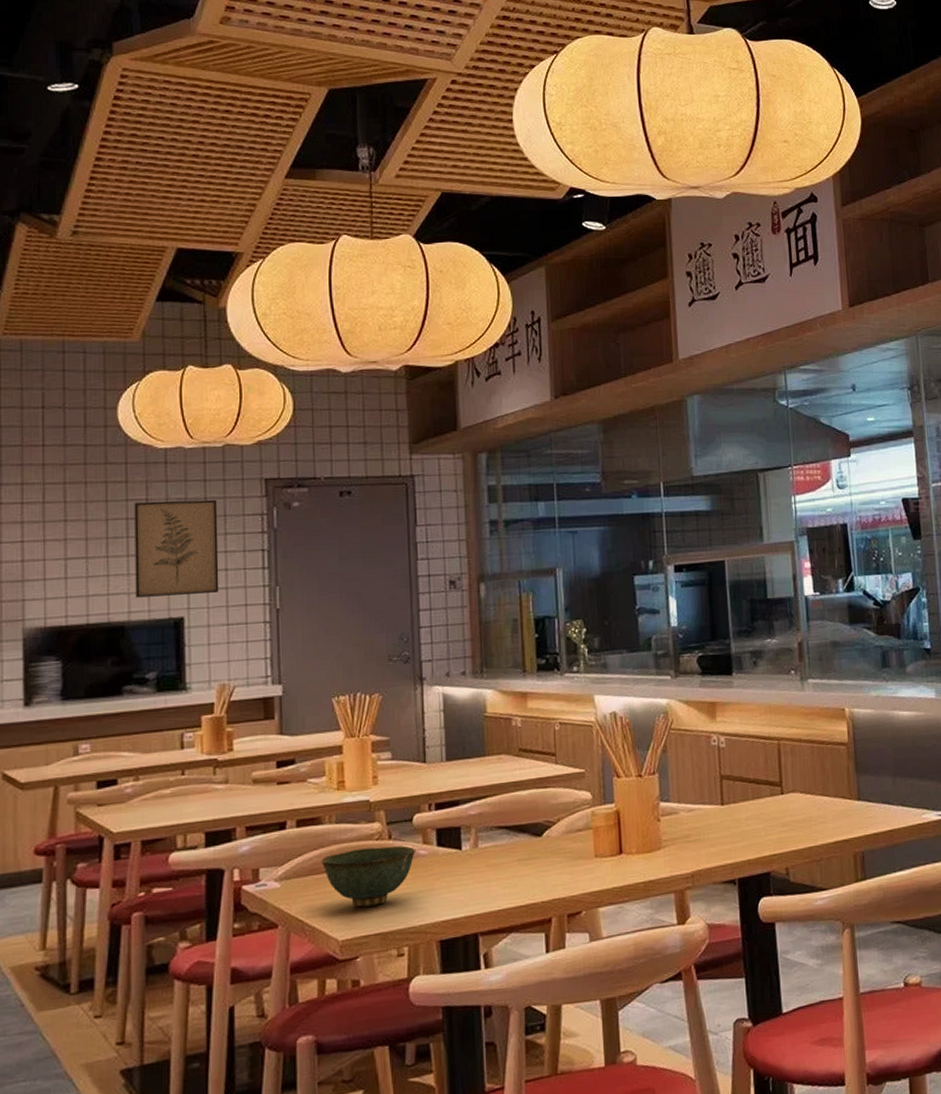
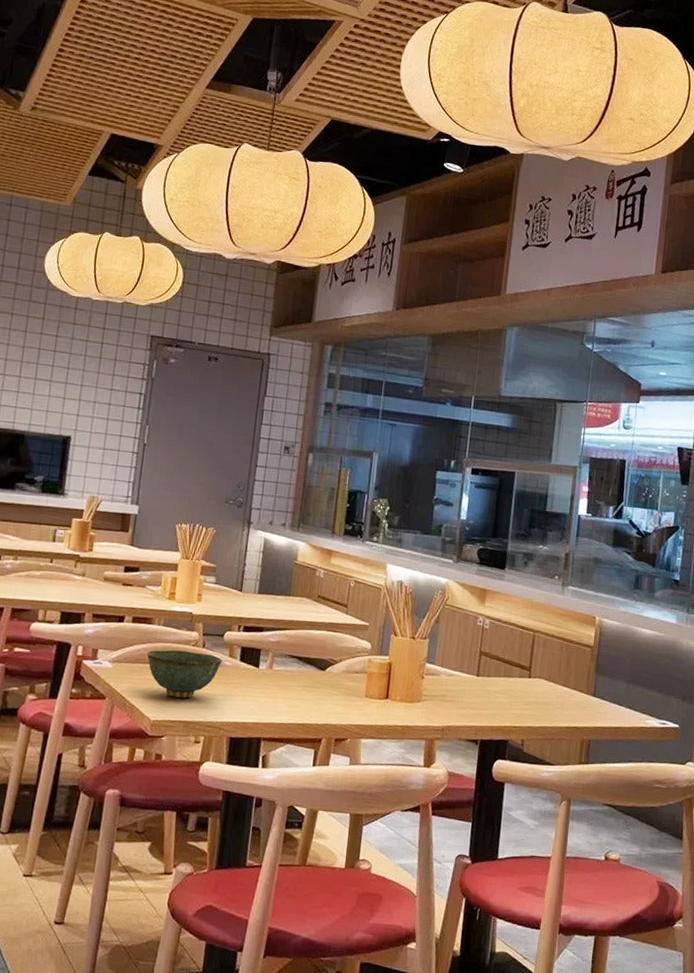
wall art: present [134,499,219,598] -> none [36,337,111,422]

